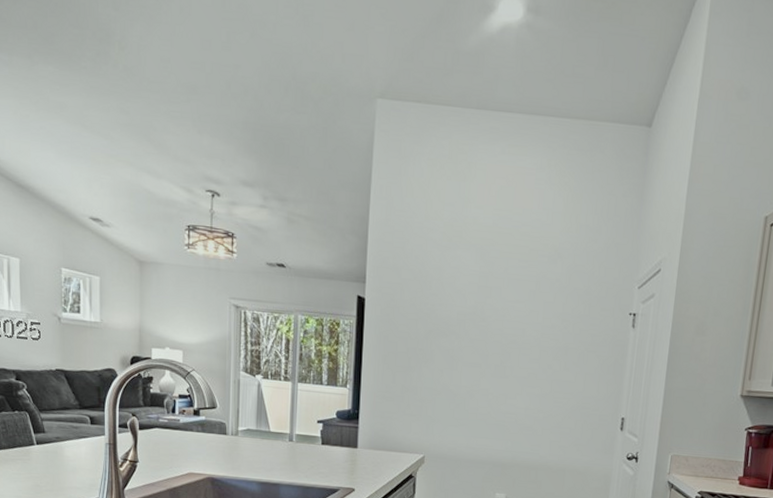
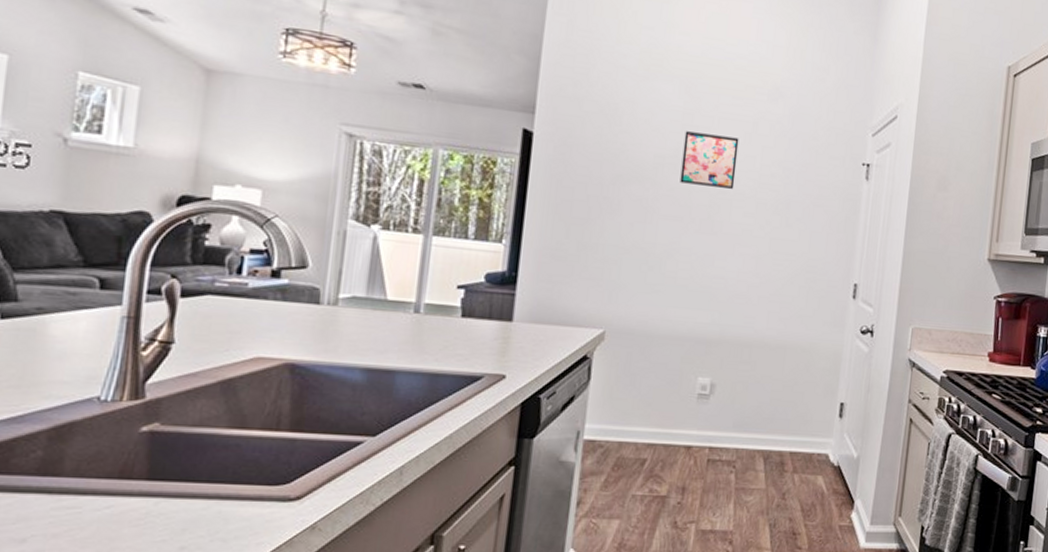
wall art: none [478,291,525,339] -> present [680,131,739,189]

